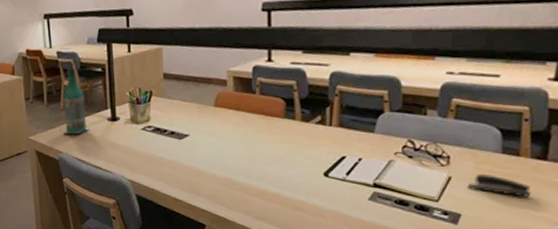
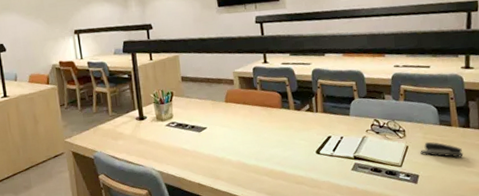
bottle: present [63,68,90,134] -> none [95,75,121,135]

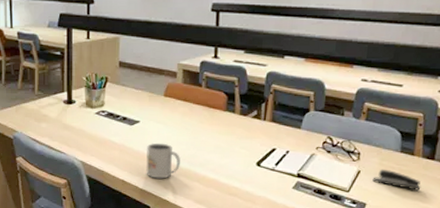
mug: none [216,144,249,178] -> present [146,143,180,179]

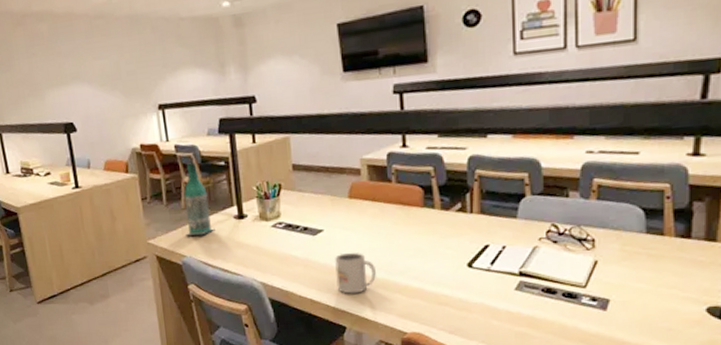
bottle: none [19,49,46,114] -> present [184,162,215,236]
stapler: present [372,169,421,191] -> none [614,255,678,278]

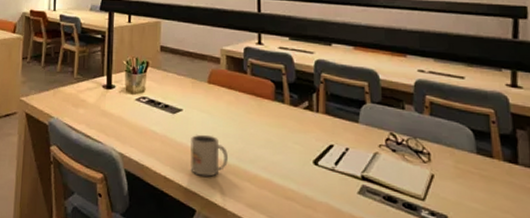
bottle: present [184,162,215,236] -> none [56,32,84,99]

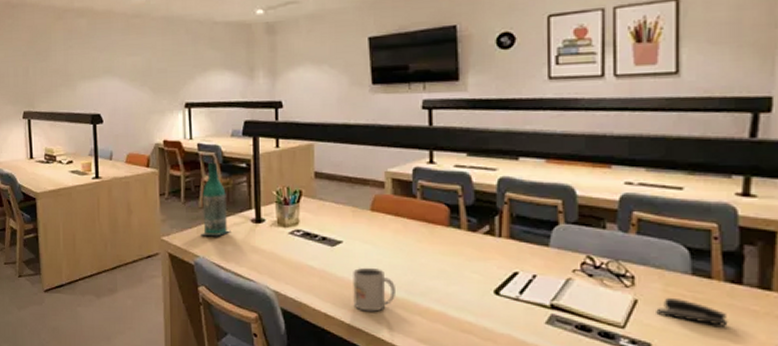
bottle: none [56,32,84,99] -> present [201,162,231,236]
stapler: none [450,173,510,202] -> present [656,297,728,326]

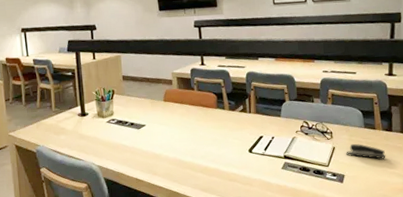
bottle: present [201,162,231,236] -> none [39,73,63,129]
mug: present [353,267,395,312] -> none [154,142,184,174]

